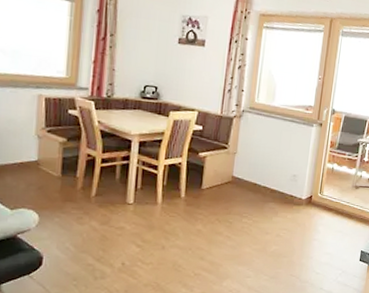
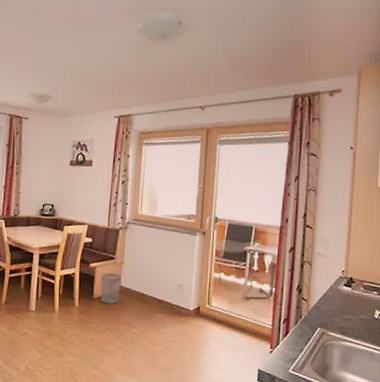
wastebasket: none [210,162,234,195] -> present [100,273,122,304]

